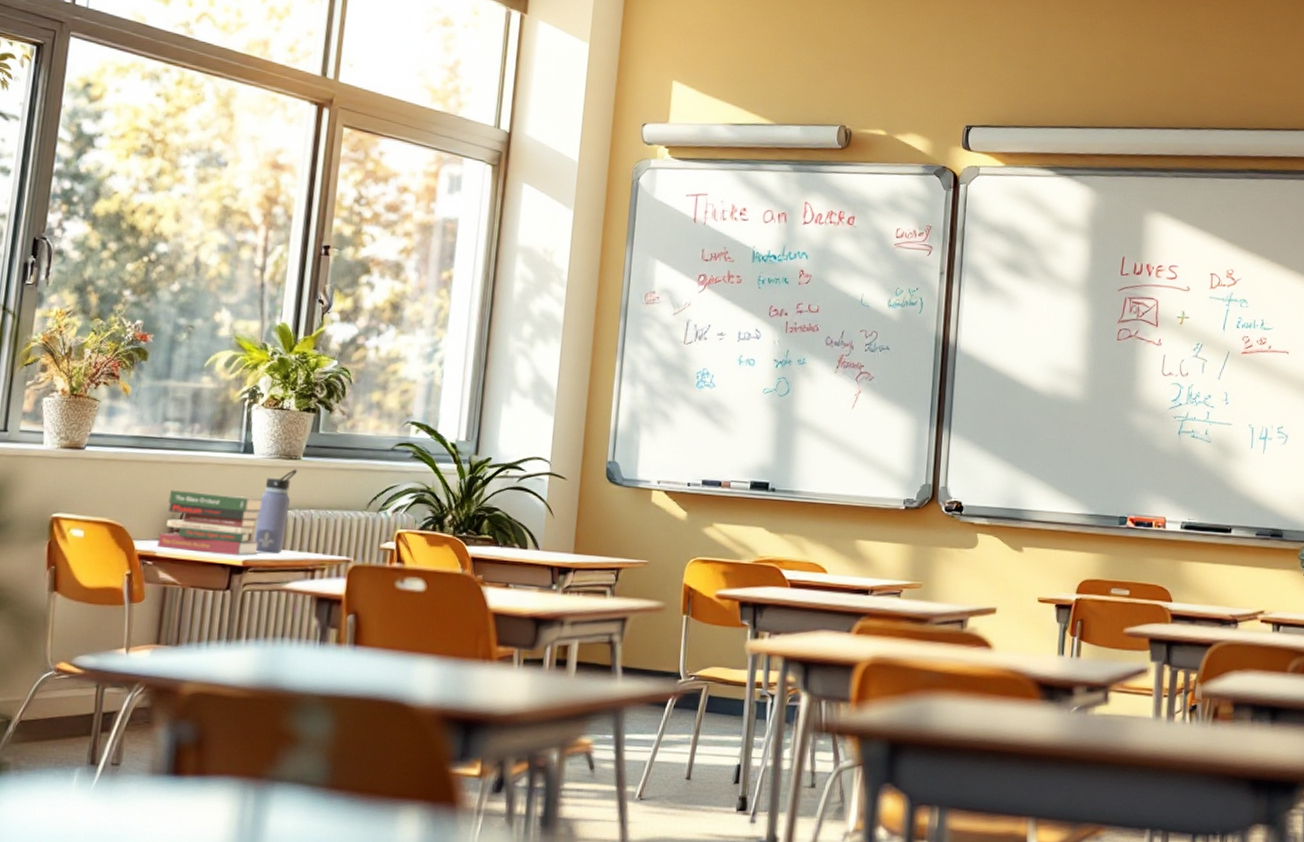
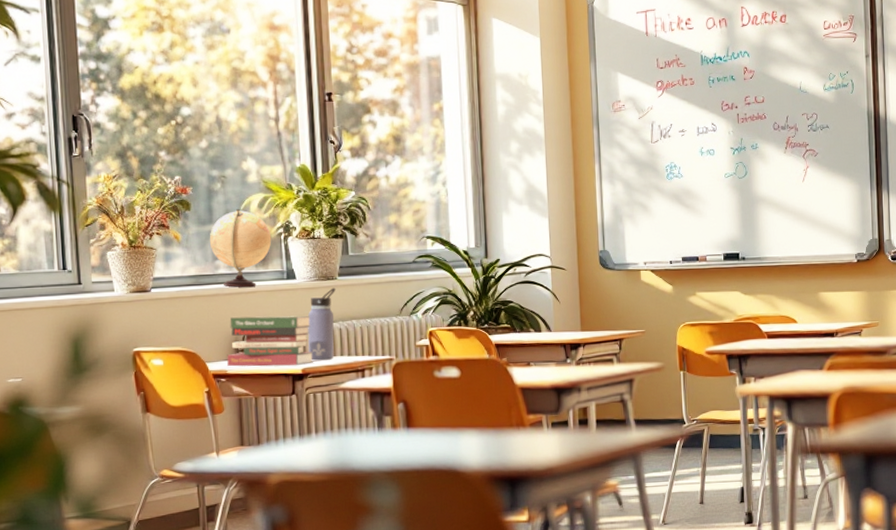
globe: none [162,365,234,457] -> present [209,208,272,287]

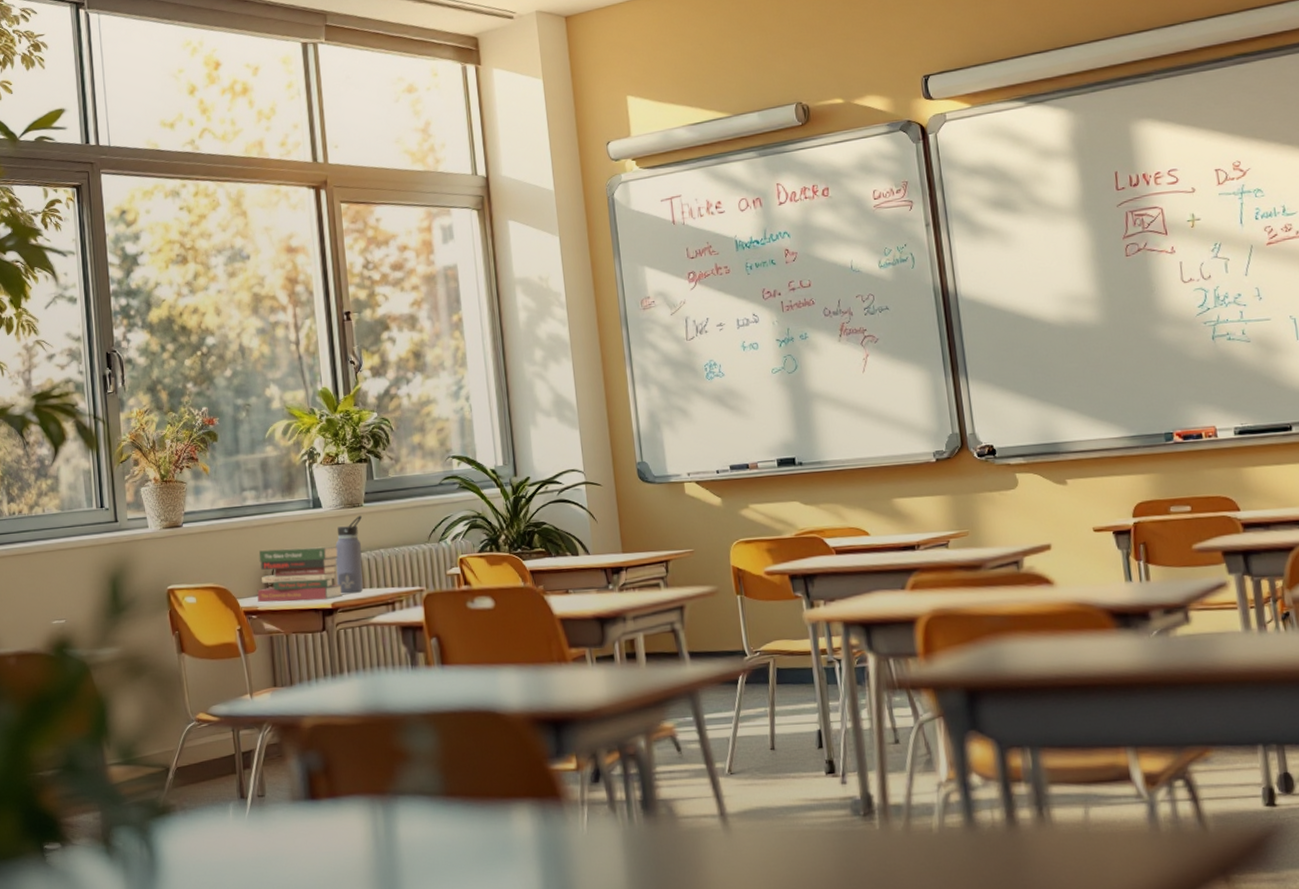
globe: present [209,208,272,287] -> none [236,437,297,519]

